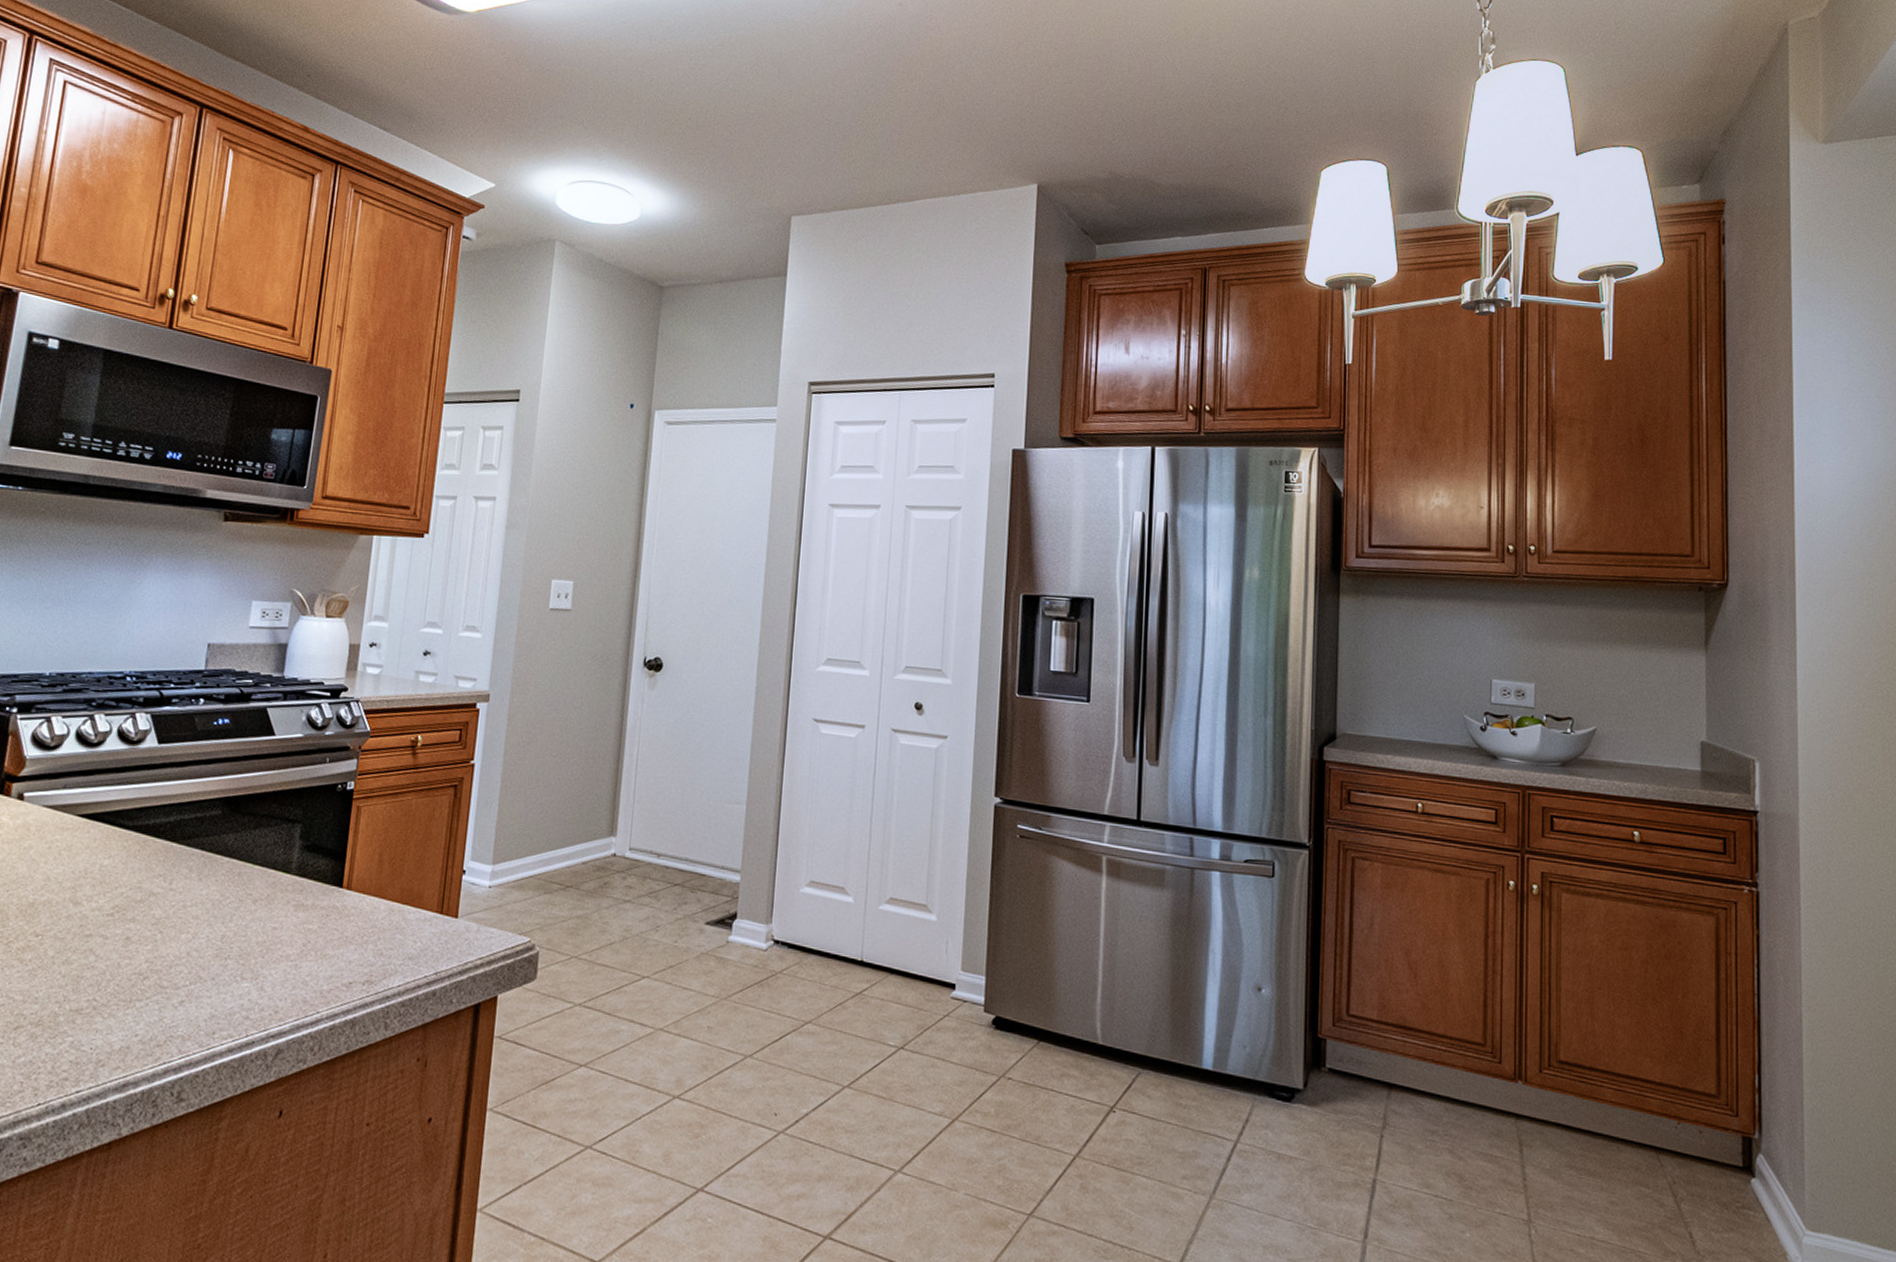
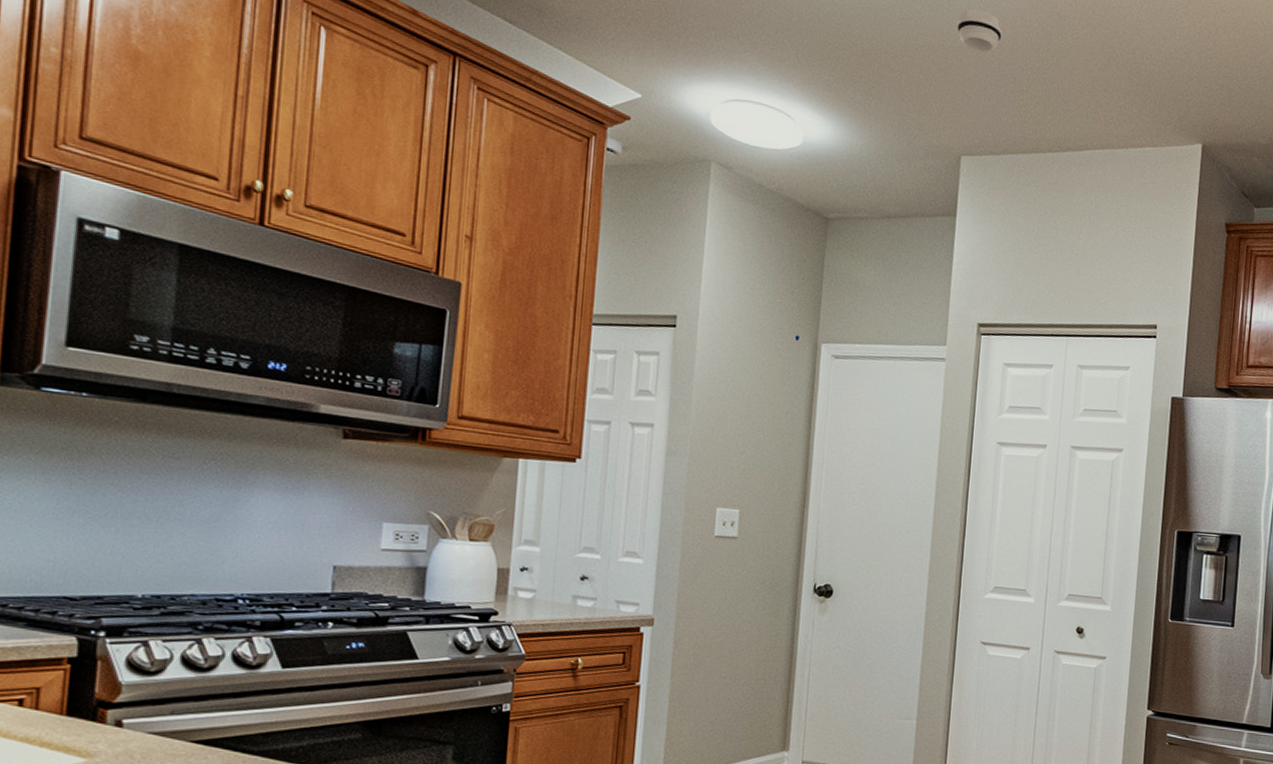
smoke detector: none [787,74,831,115] -> present [957,9,1002,53]

